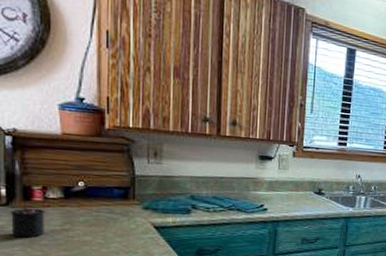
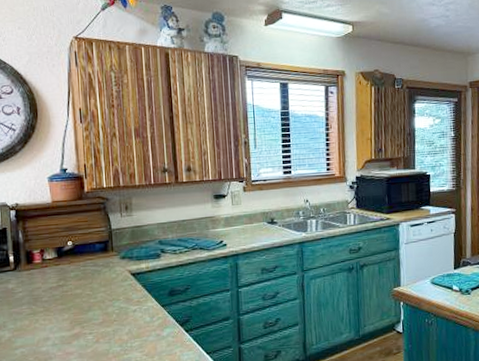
candle: present [9,199,46,238] -> none [17,263,45,298]

